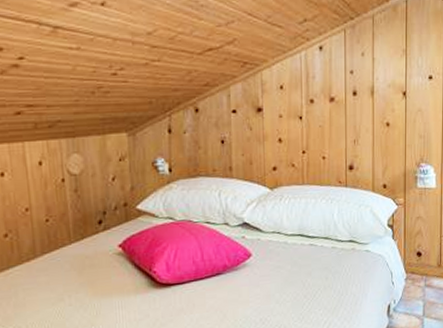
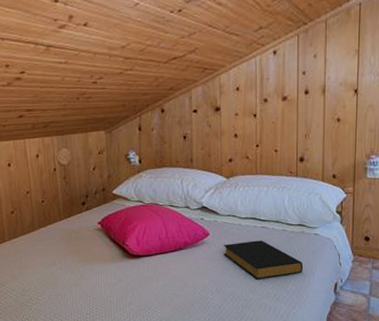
hardback book: none [267,260,355,306] -> present [223,240,304,280]

